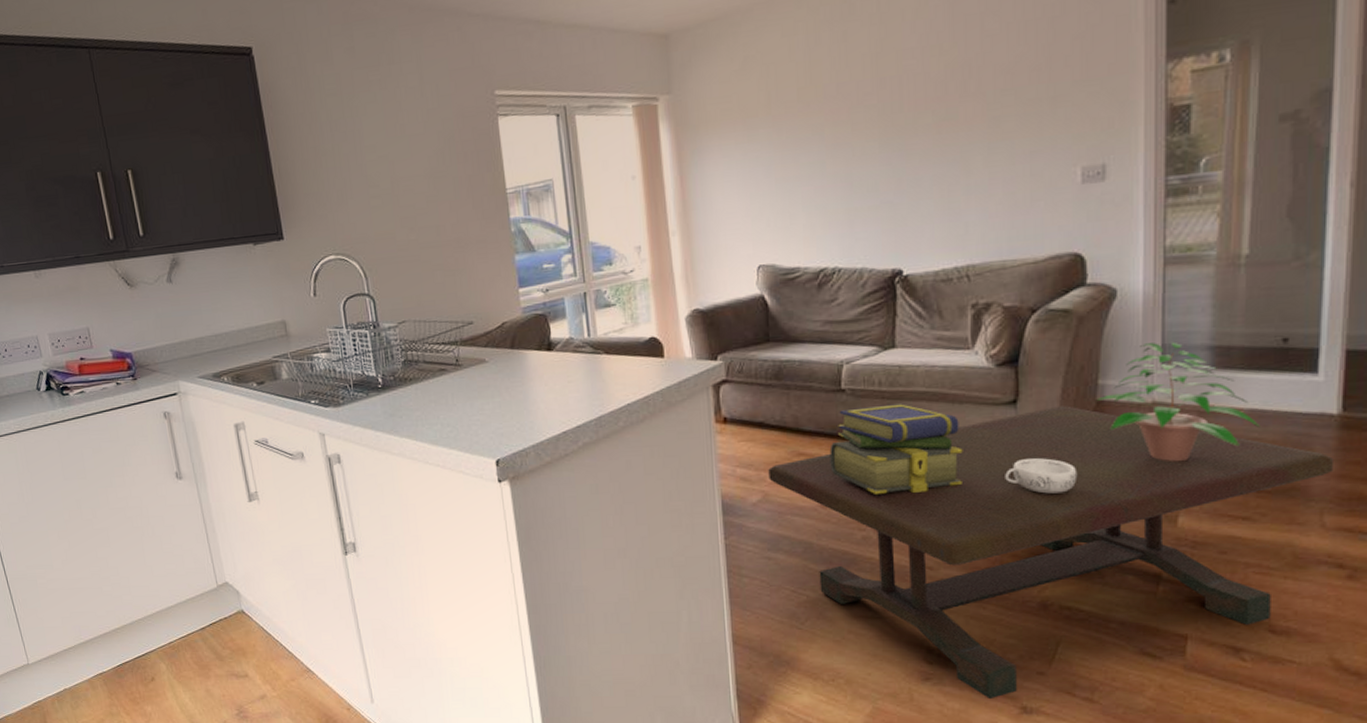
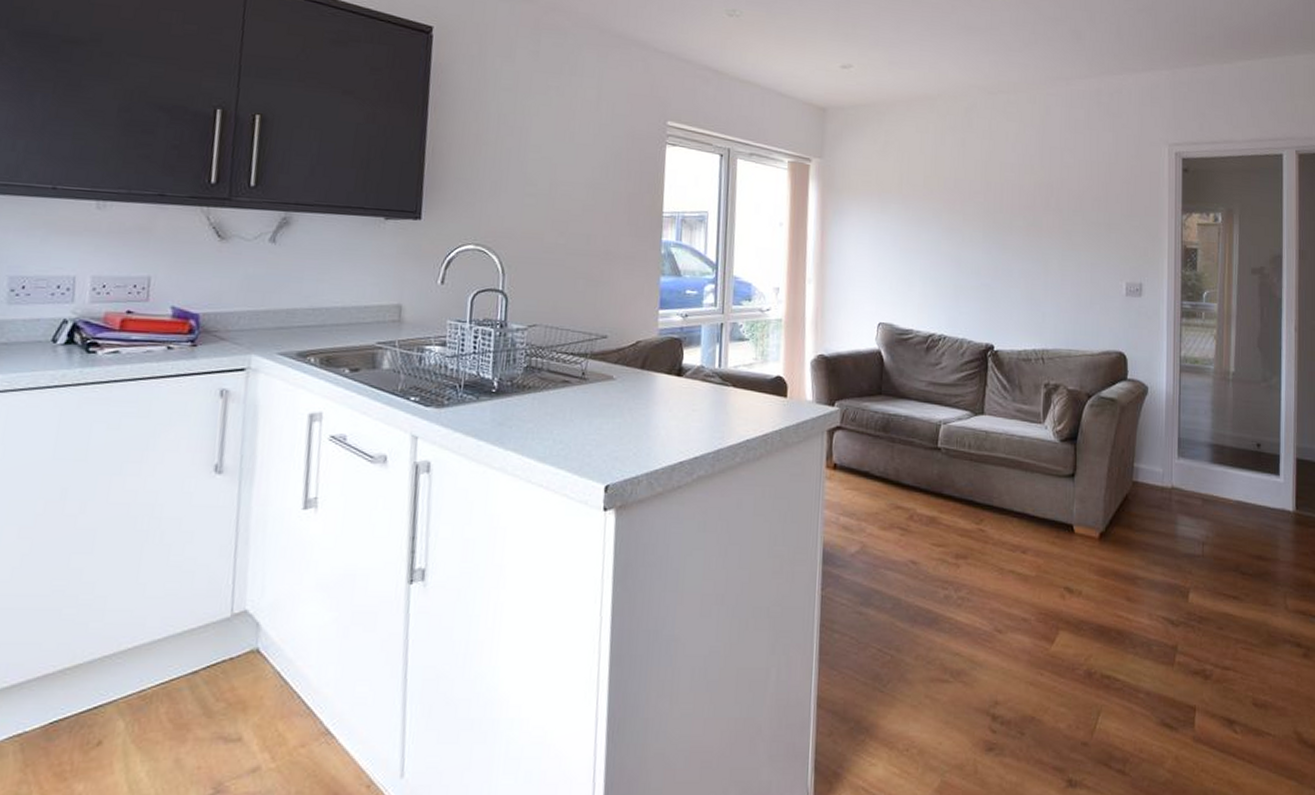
coffee table: present [768,406,1333,700] -> none [868,483,1291,772]
stack of books: present [829,404,963,494] -> none [922,466,1032,554]
decorative bowl: present [1005,458,1078,494] -> none [1063,529,1118,564]
potted plant: present [1096,341,1260,461] -> none [1132,435,1244,541]

